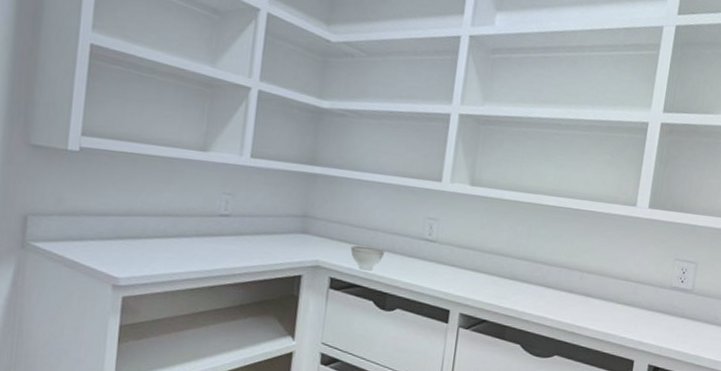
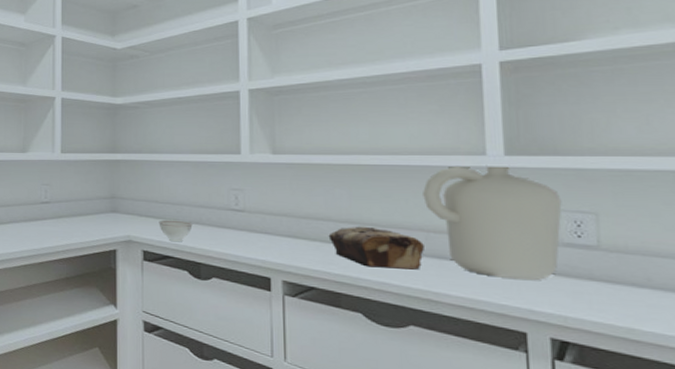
bread loaf: none [505,263,578,306] -> present [328,226,424,270]
water jug: none [585,213,678,318] -> present [423,164,562,281]

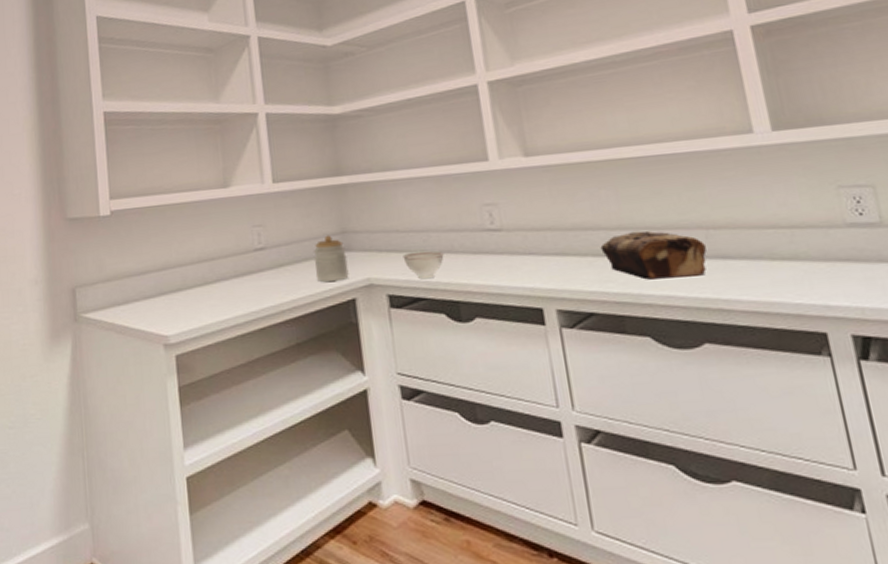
jar: none [87,198,113,235] -> present [314,235,349,283]
water jug: present [423,164,562,281] -> none [694,143,845,273]

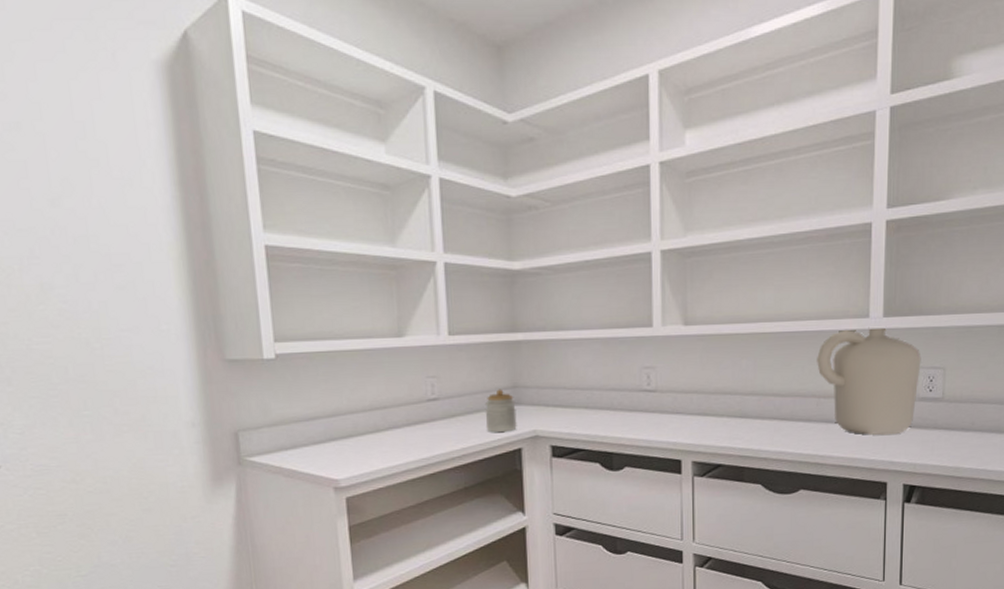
bowl: present [403,250,444,280] -> none [567,407,604,433]
bread loaf: present [600,231,707,280] -> none [735,397,815,438]
water jug: none [694,143,845,273] -> present [817,327,921,436]

